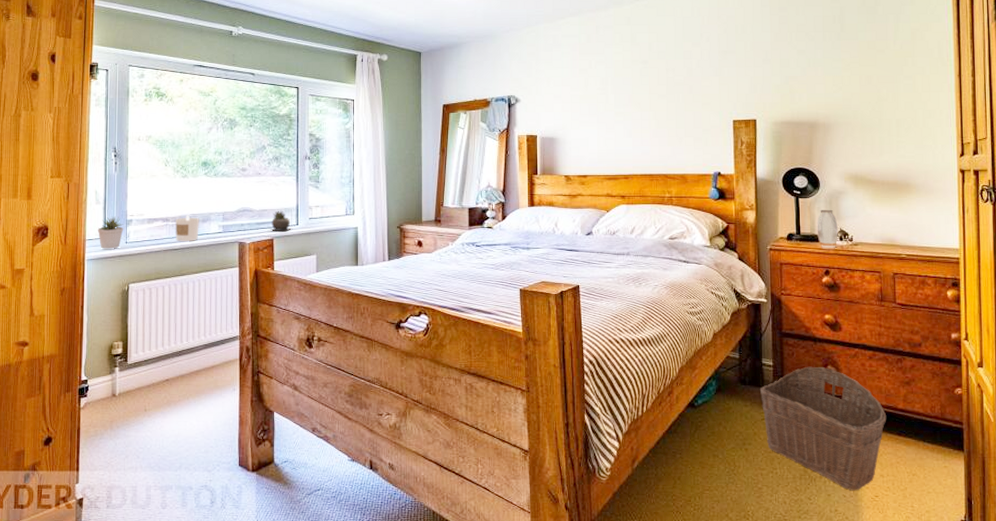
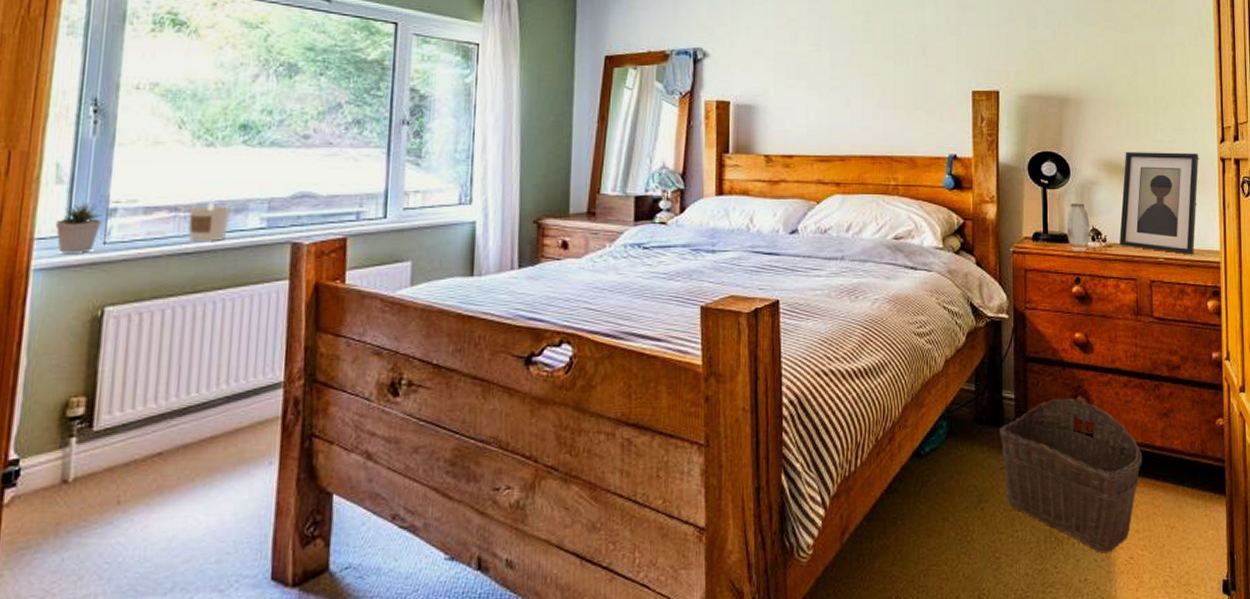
succulent plant: present [268,210,292,232] -> none [339,196,376,228]
picture frame: none [865,166,940,252] -> present [1119,151,1199,255]

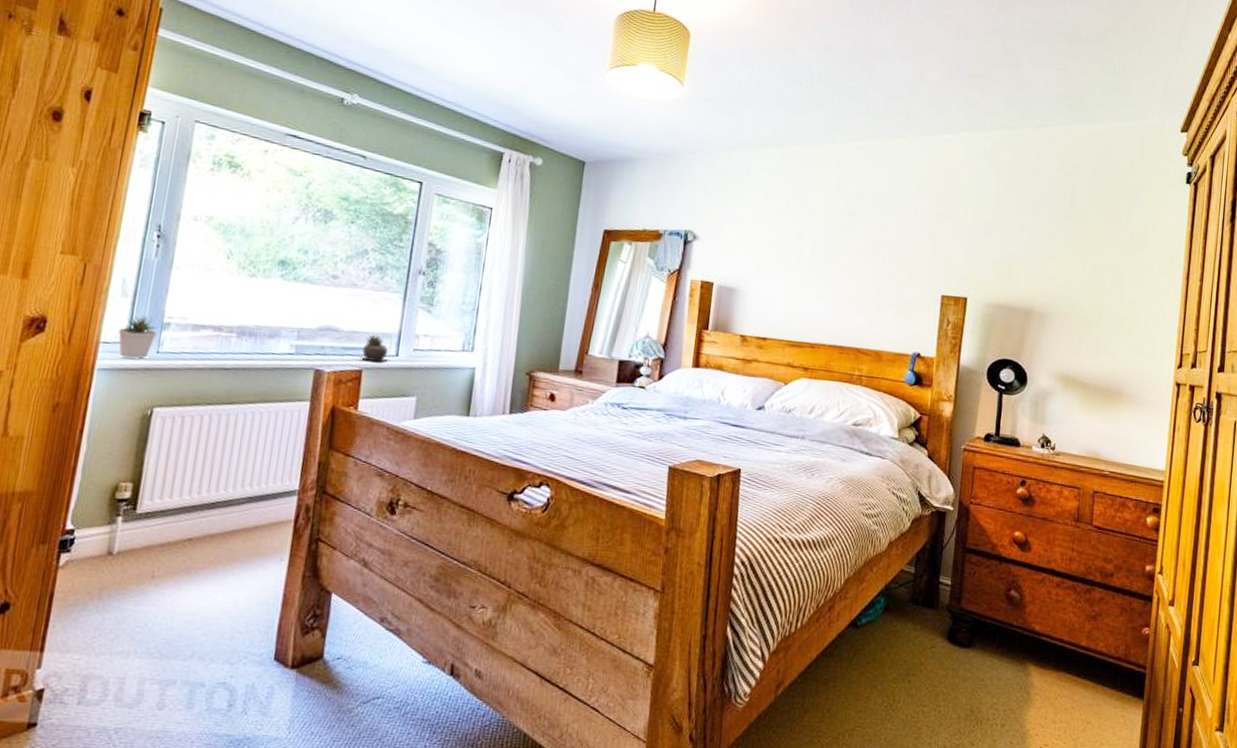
candle: present [188,202,230,243] -> none [228,326,265,362]
succulent plant: none [339,196,376,228] -> present [357,334,389,364]
wicker basket: present [1000,398,1143,553] -> none [933,589,1068,738]
vase: present [1066,203,1090,253] -> none [1017,410,1041,458]
picture frame: present [1119,151,1199,255] -> none [1067,367,1155,472]

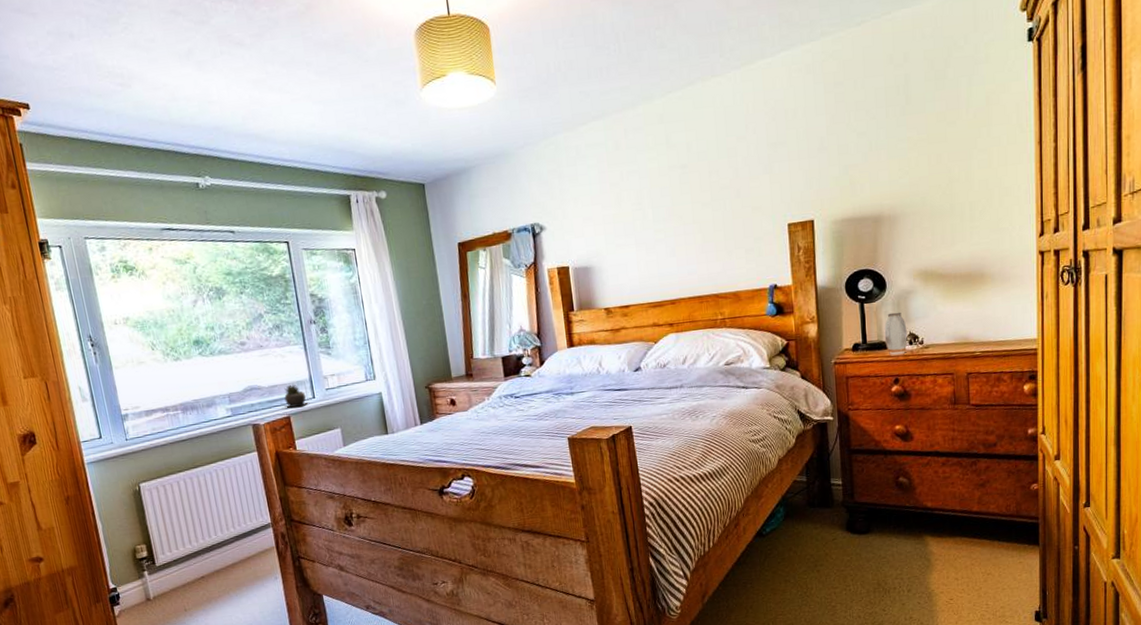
potted plant: present [118,315,158,359] -> none [90,412,121,450]
vase: none [1017,410,1041,458] -> present [884,312,908,357]

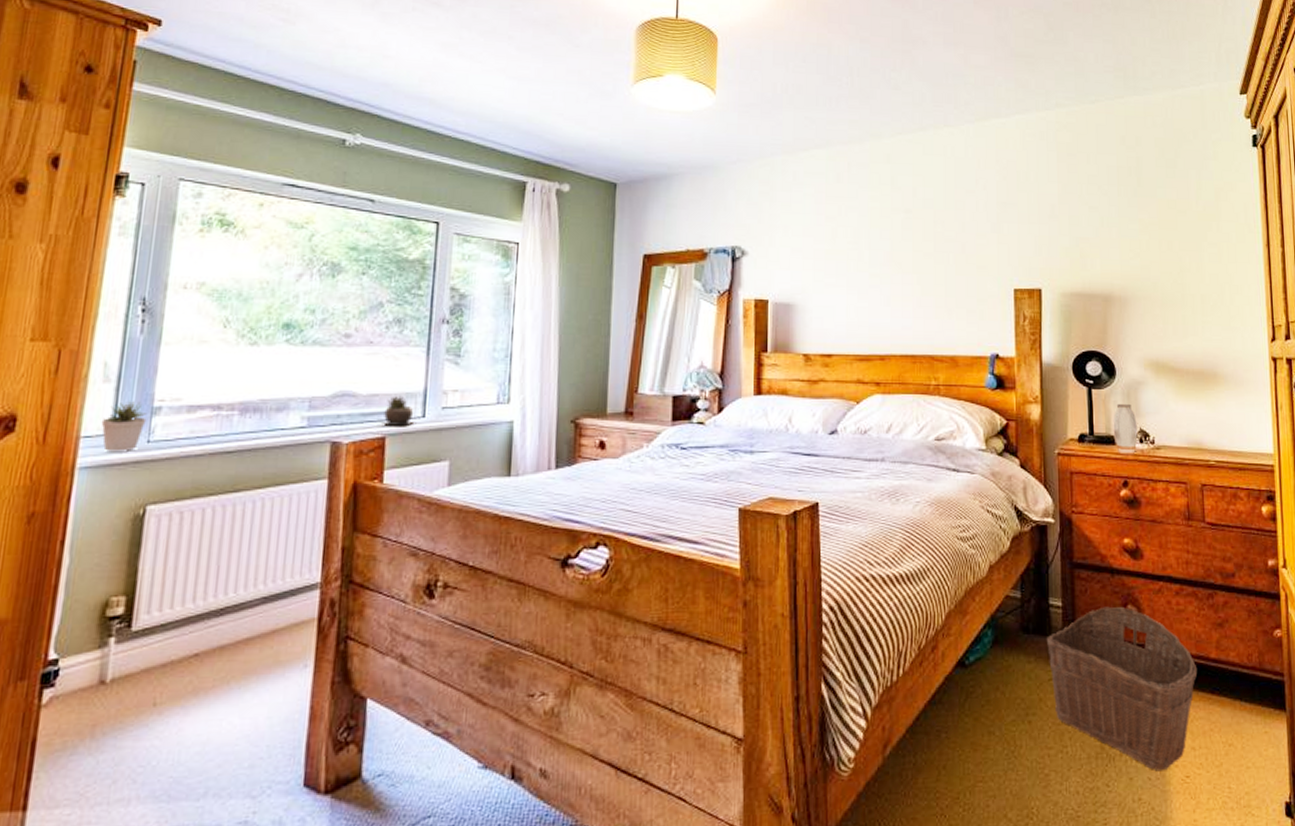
potted plant: none [90,412,121,450] -> present [101,401,147,451]
wicker basket: none [830,480,961,597] -> present [1047,606,1198,771]

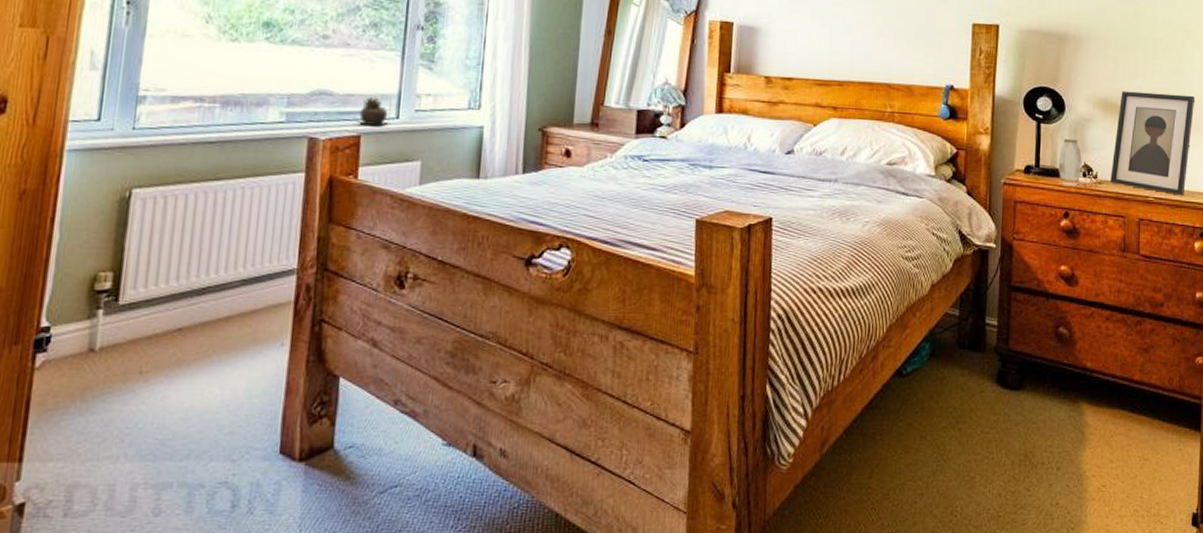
potted plant: present [101,401,147,451] -> none [88,89,133,137]
wicker basket: present [1047,606,1198,771] -> none [981,328,1121,480]
picture frame: none [1168,351,1250,458] -> present [1110,91,1196,196]

